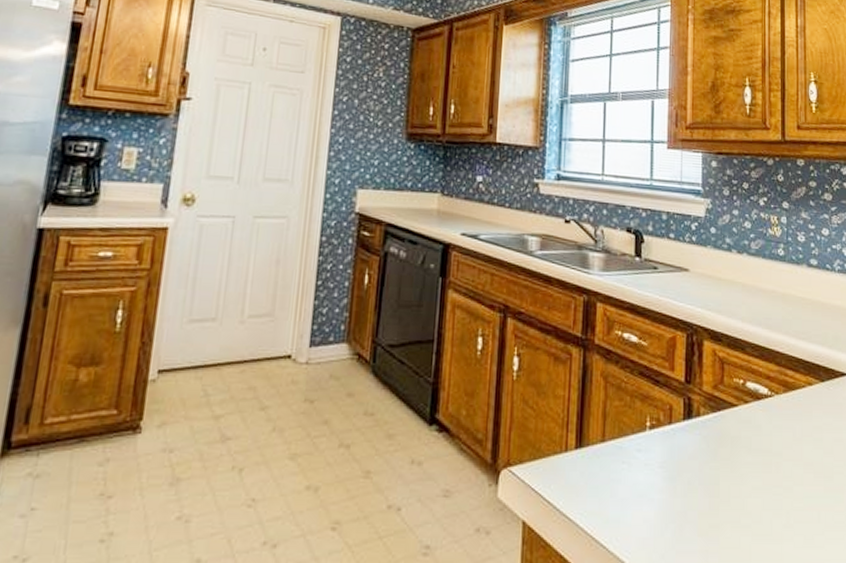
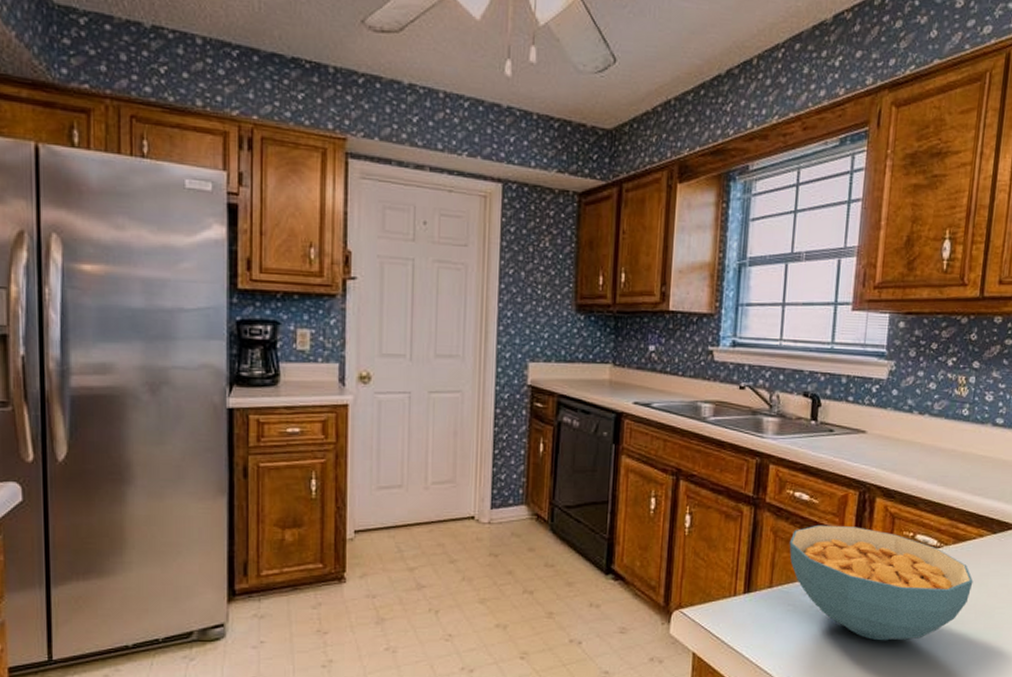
cereal bowl: none [620,369,808,506] -> present [789,524,973,641]

